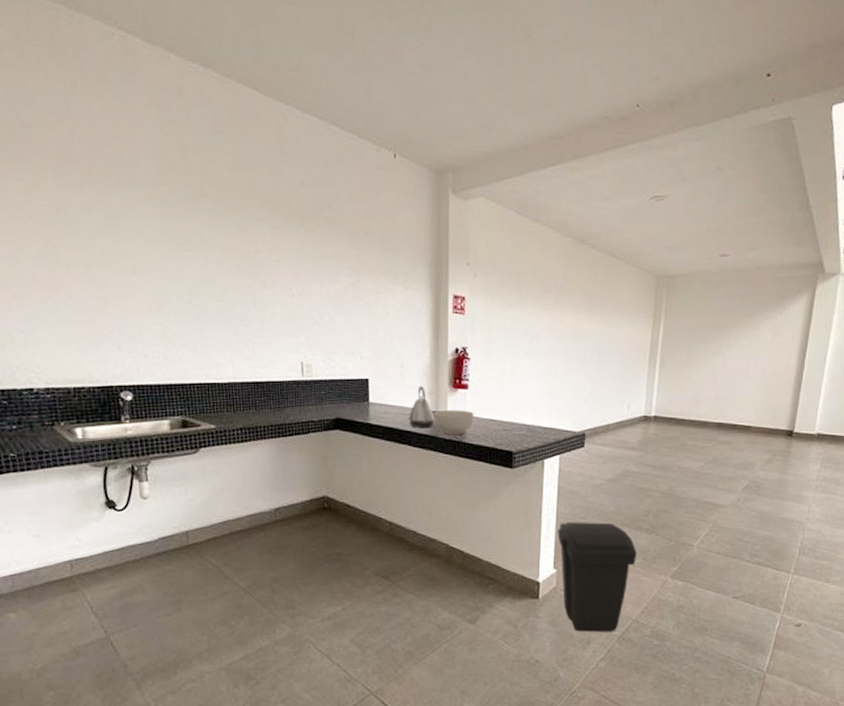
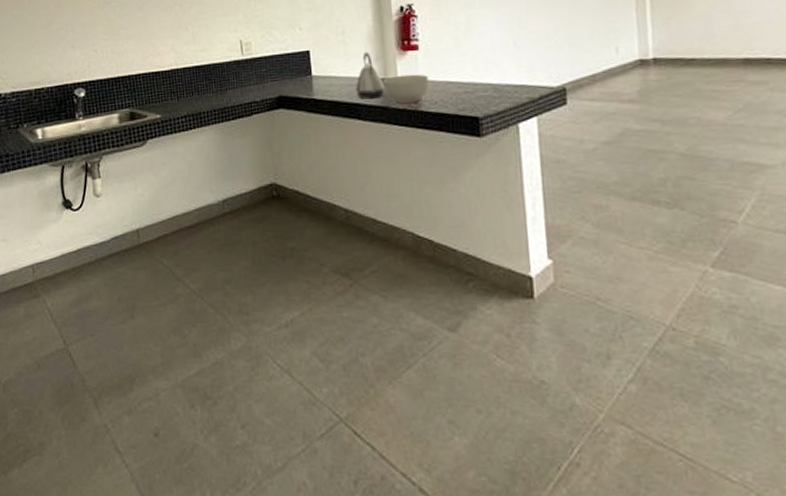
trash can: present [557,521,637,632] -> none [546,196,659,343]

